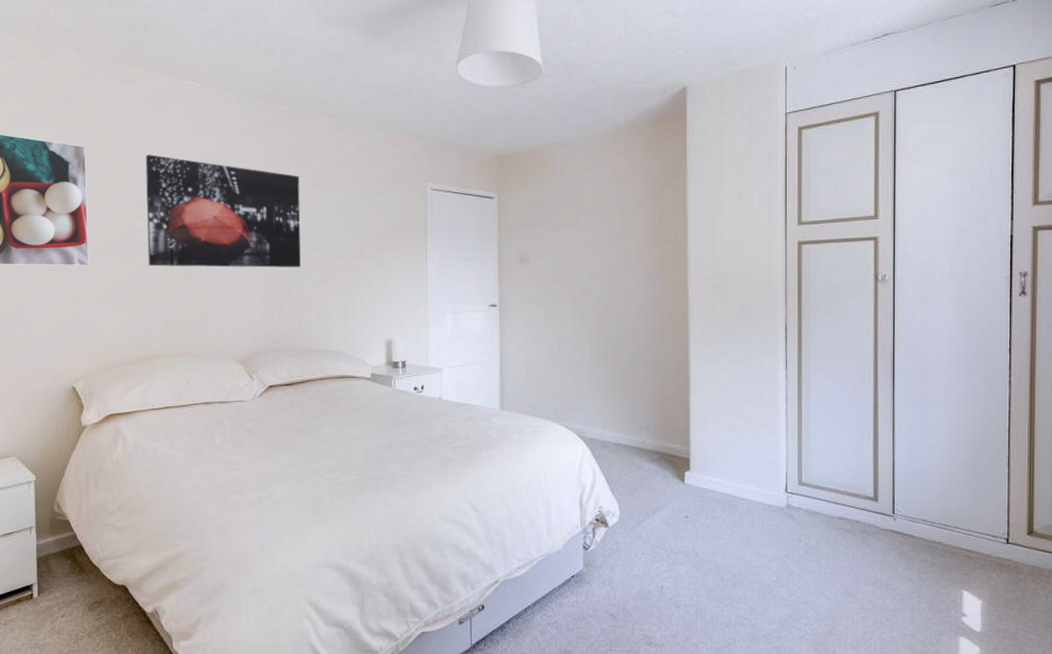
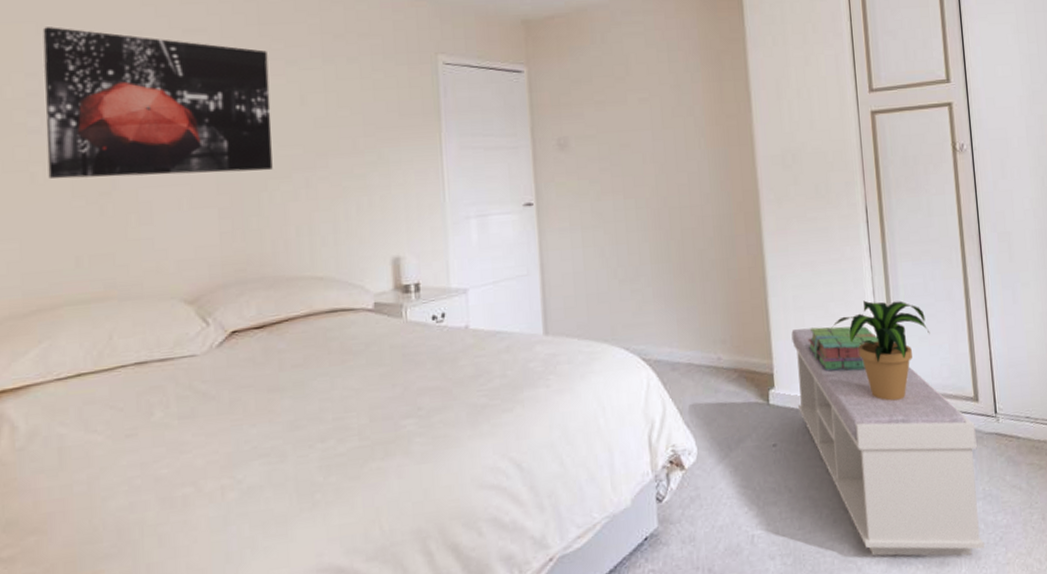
bench: none [708,424,872,629] -> present [791,328,986,556]
stack of books: none [722,424,787,464] -> present [807,326,878,371]
potted plant: none [745,405,837,492] -> present [831,300,930,401]

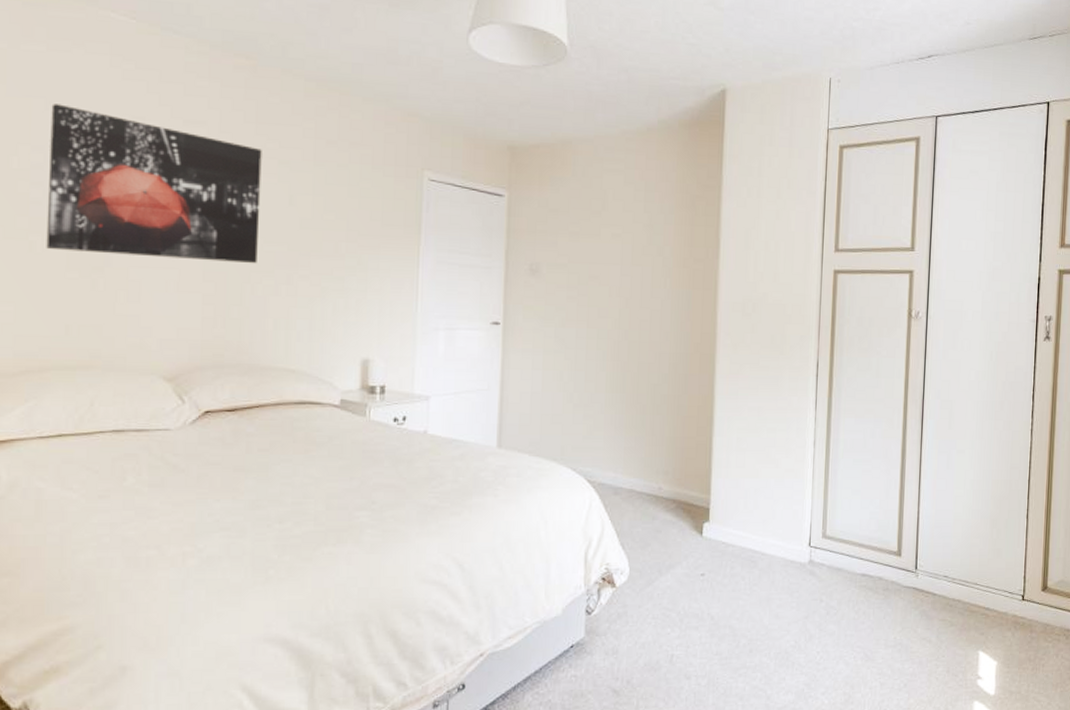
bench: present [791,328,986,556] -> none [729,470,895,697]
stack of books: present [807,326,878,371] -> none [746,470,813,515]
potted plant: present [831,300,930,401] -> none [770,449,864,546]

